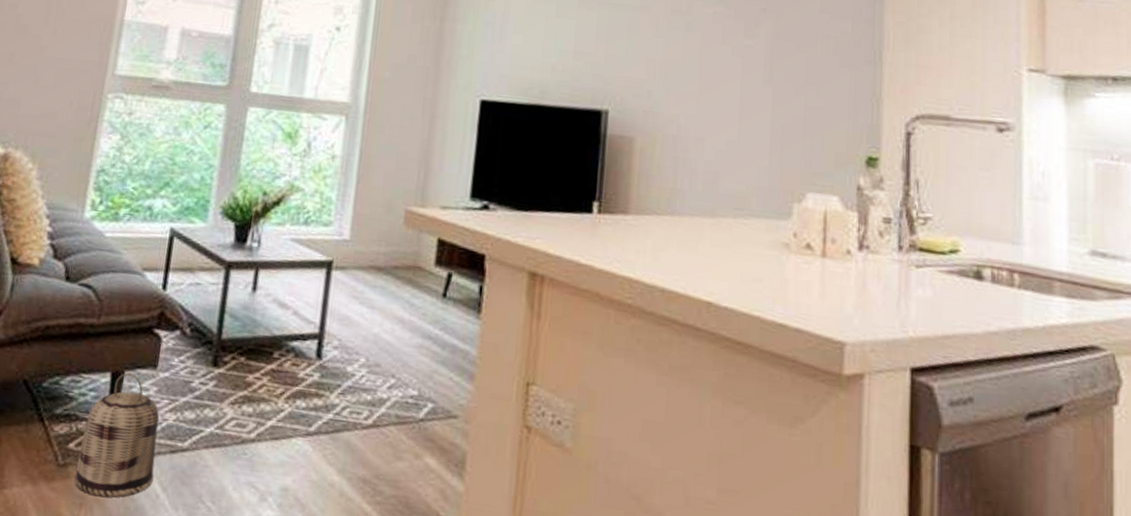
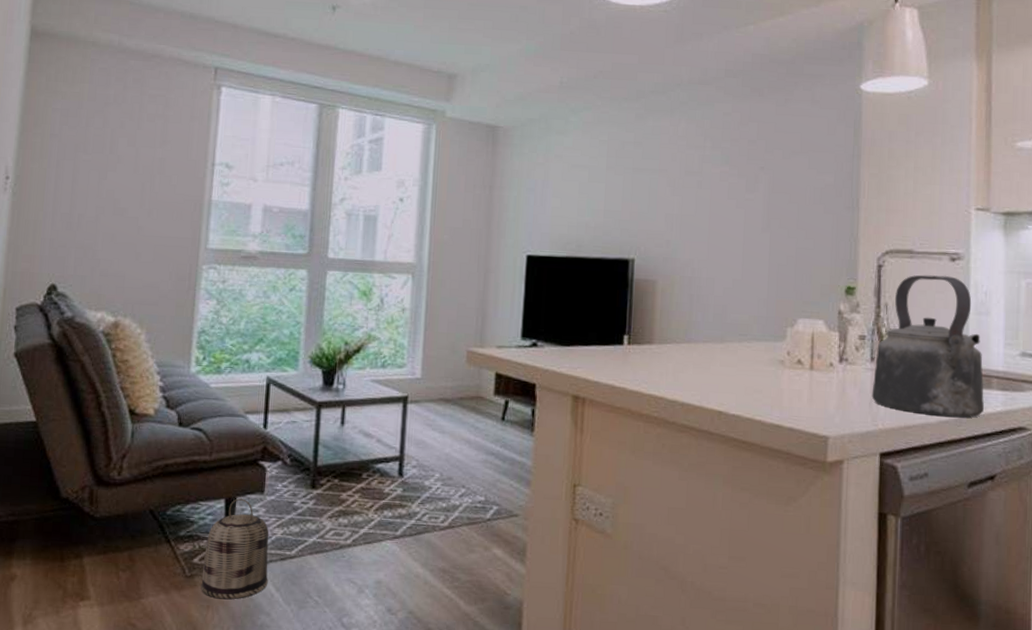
kettle: none [899,147,1044,329] -> present [871,275,984,417]

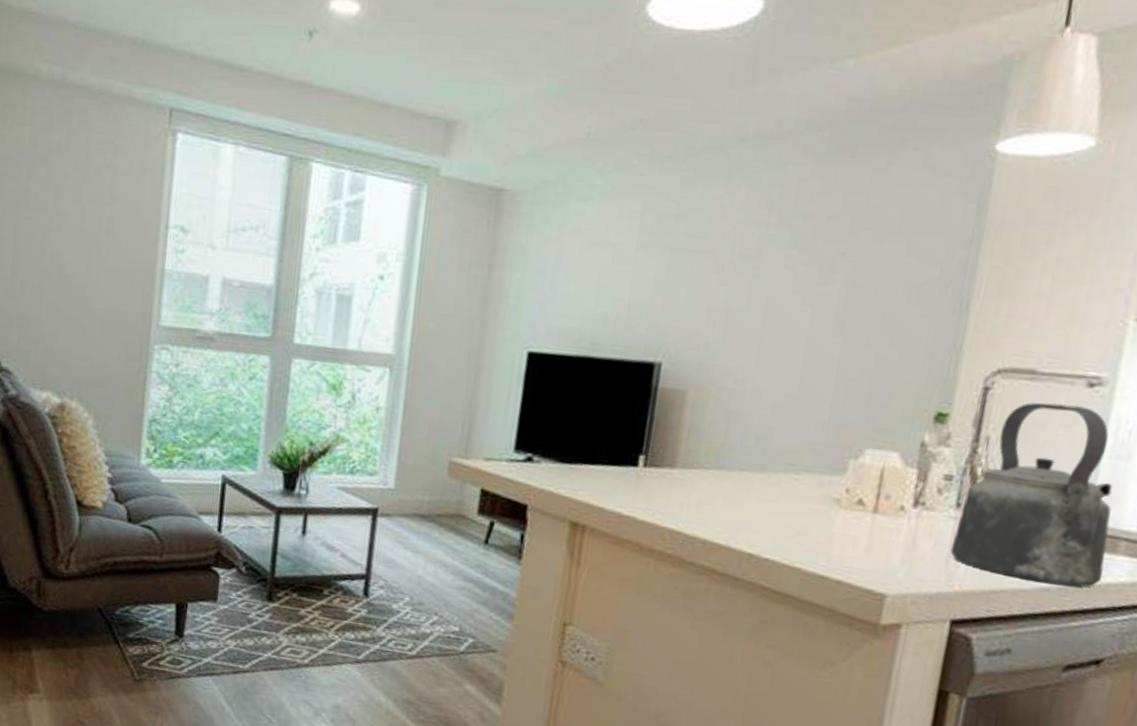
basket: present [201,498,269,600] -> none [150,604,222,709]

